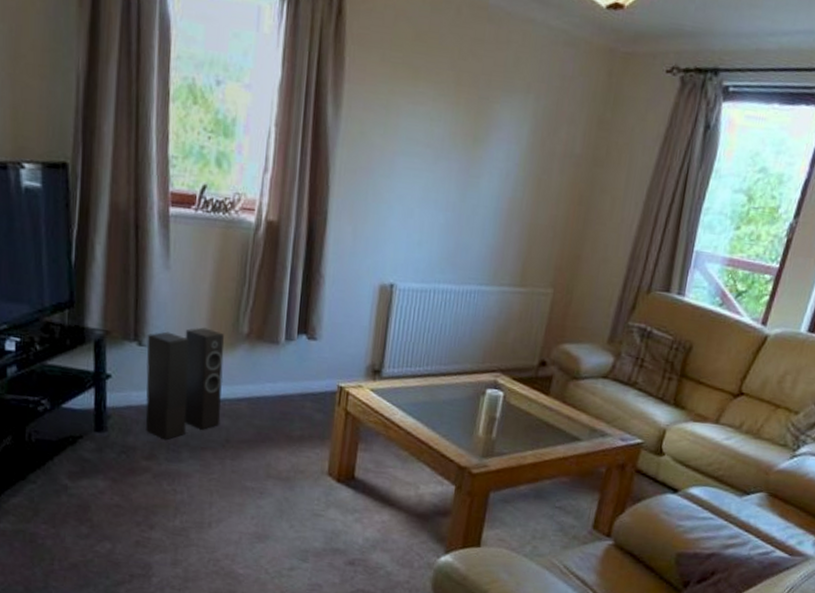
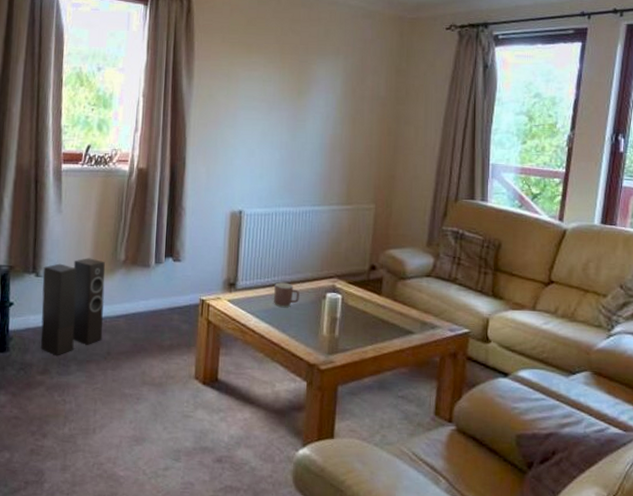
mug: none [424,372,455,402] -> present [273,282,300,307]

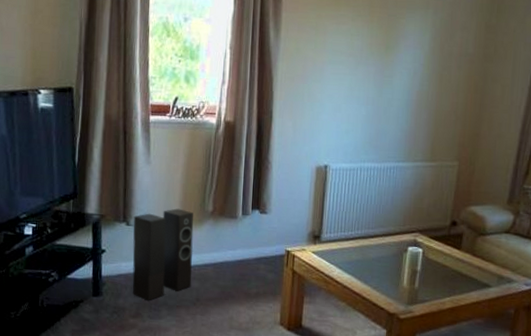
mug: present [273,282,300,307] -> none [356,236,382,259]

